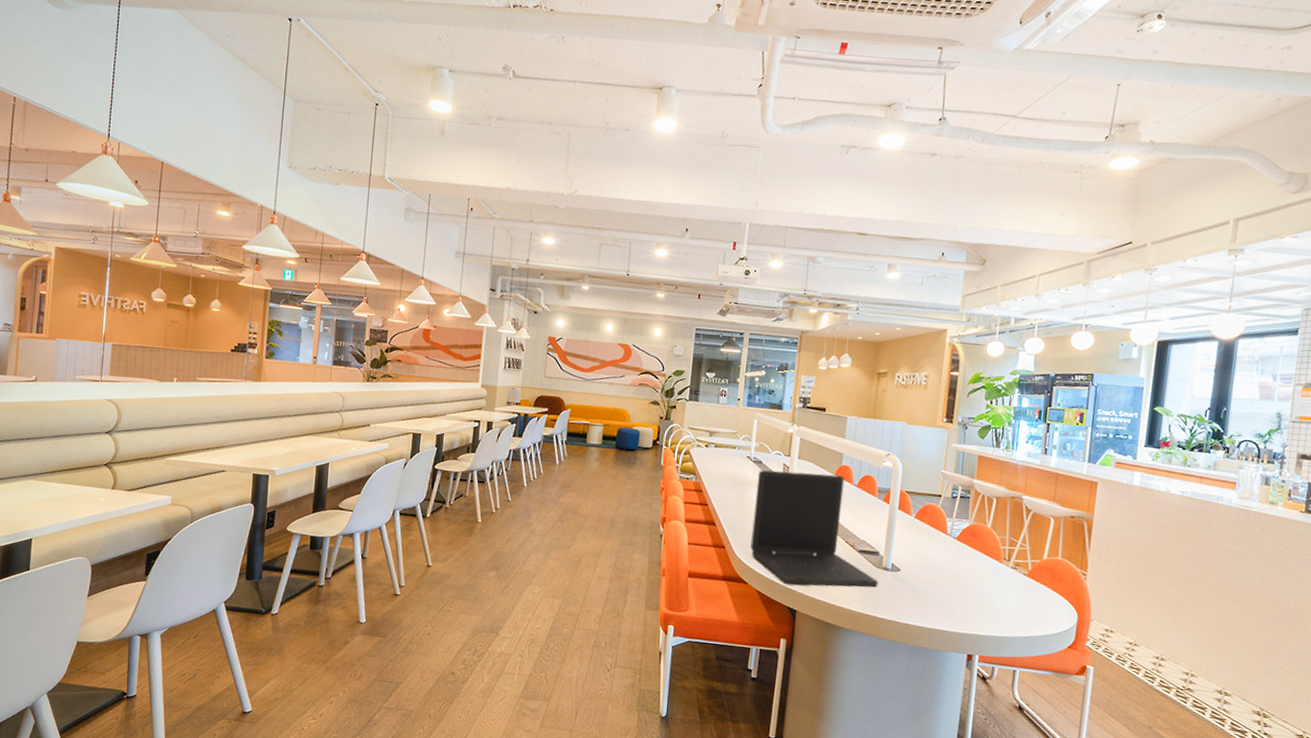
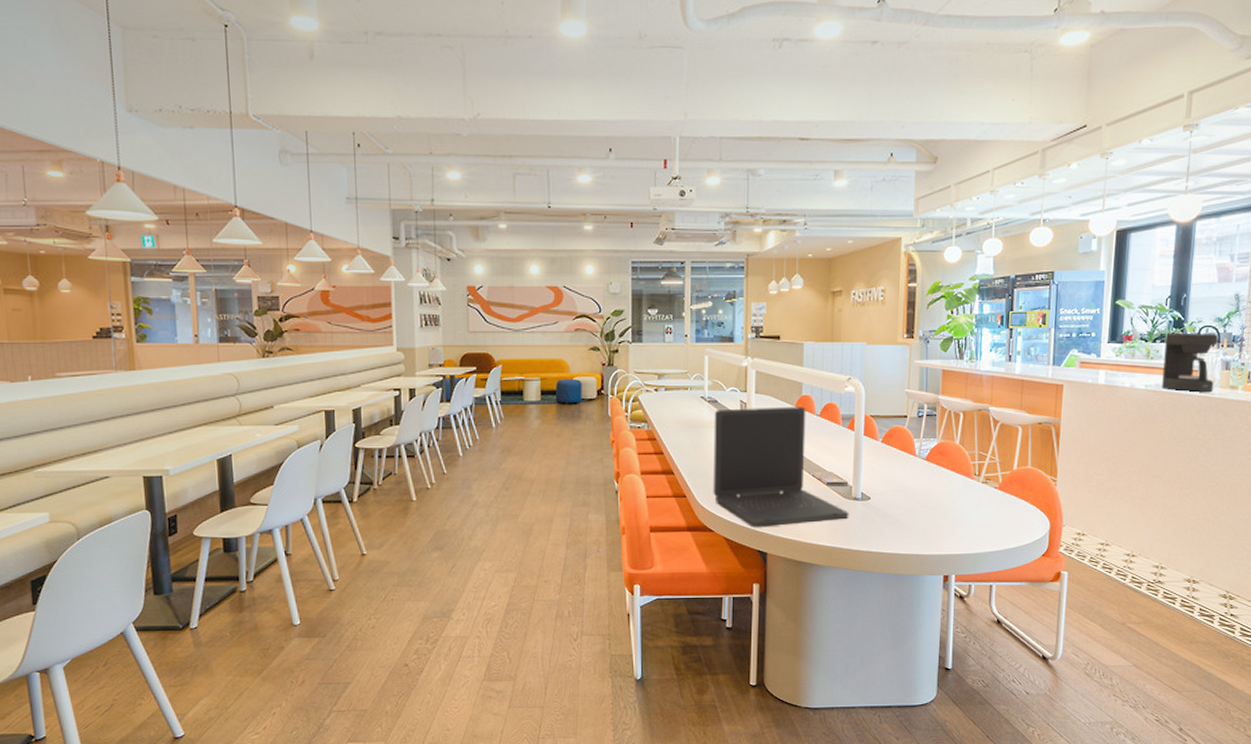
coffee maker: none [1198,443,1258,506] -> present [1162,332,1218,393]

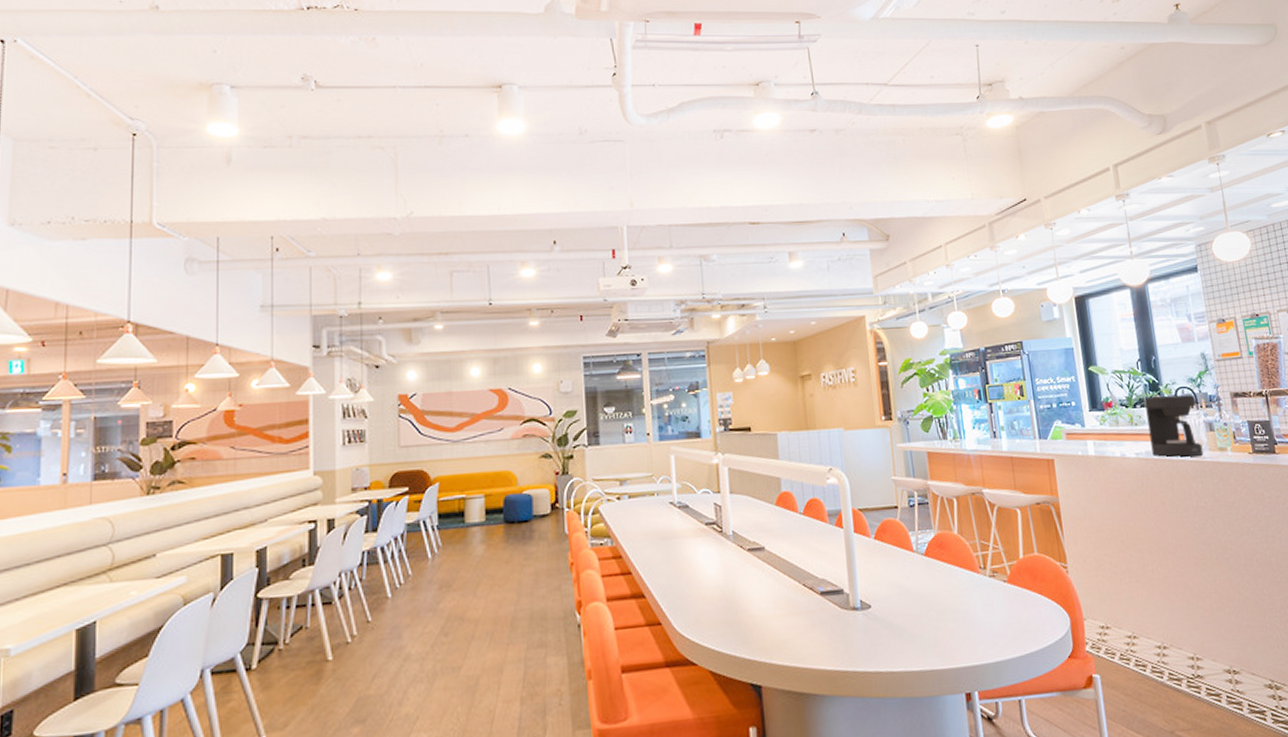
laptop: present [713,406,849,528] -> none [686,504,850,655]

